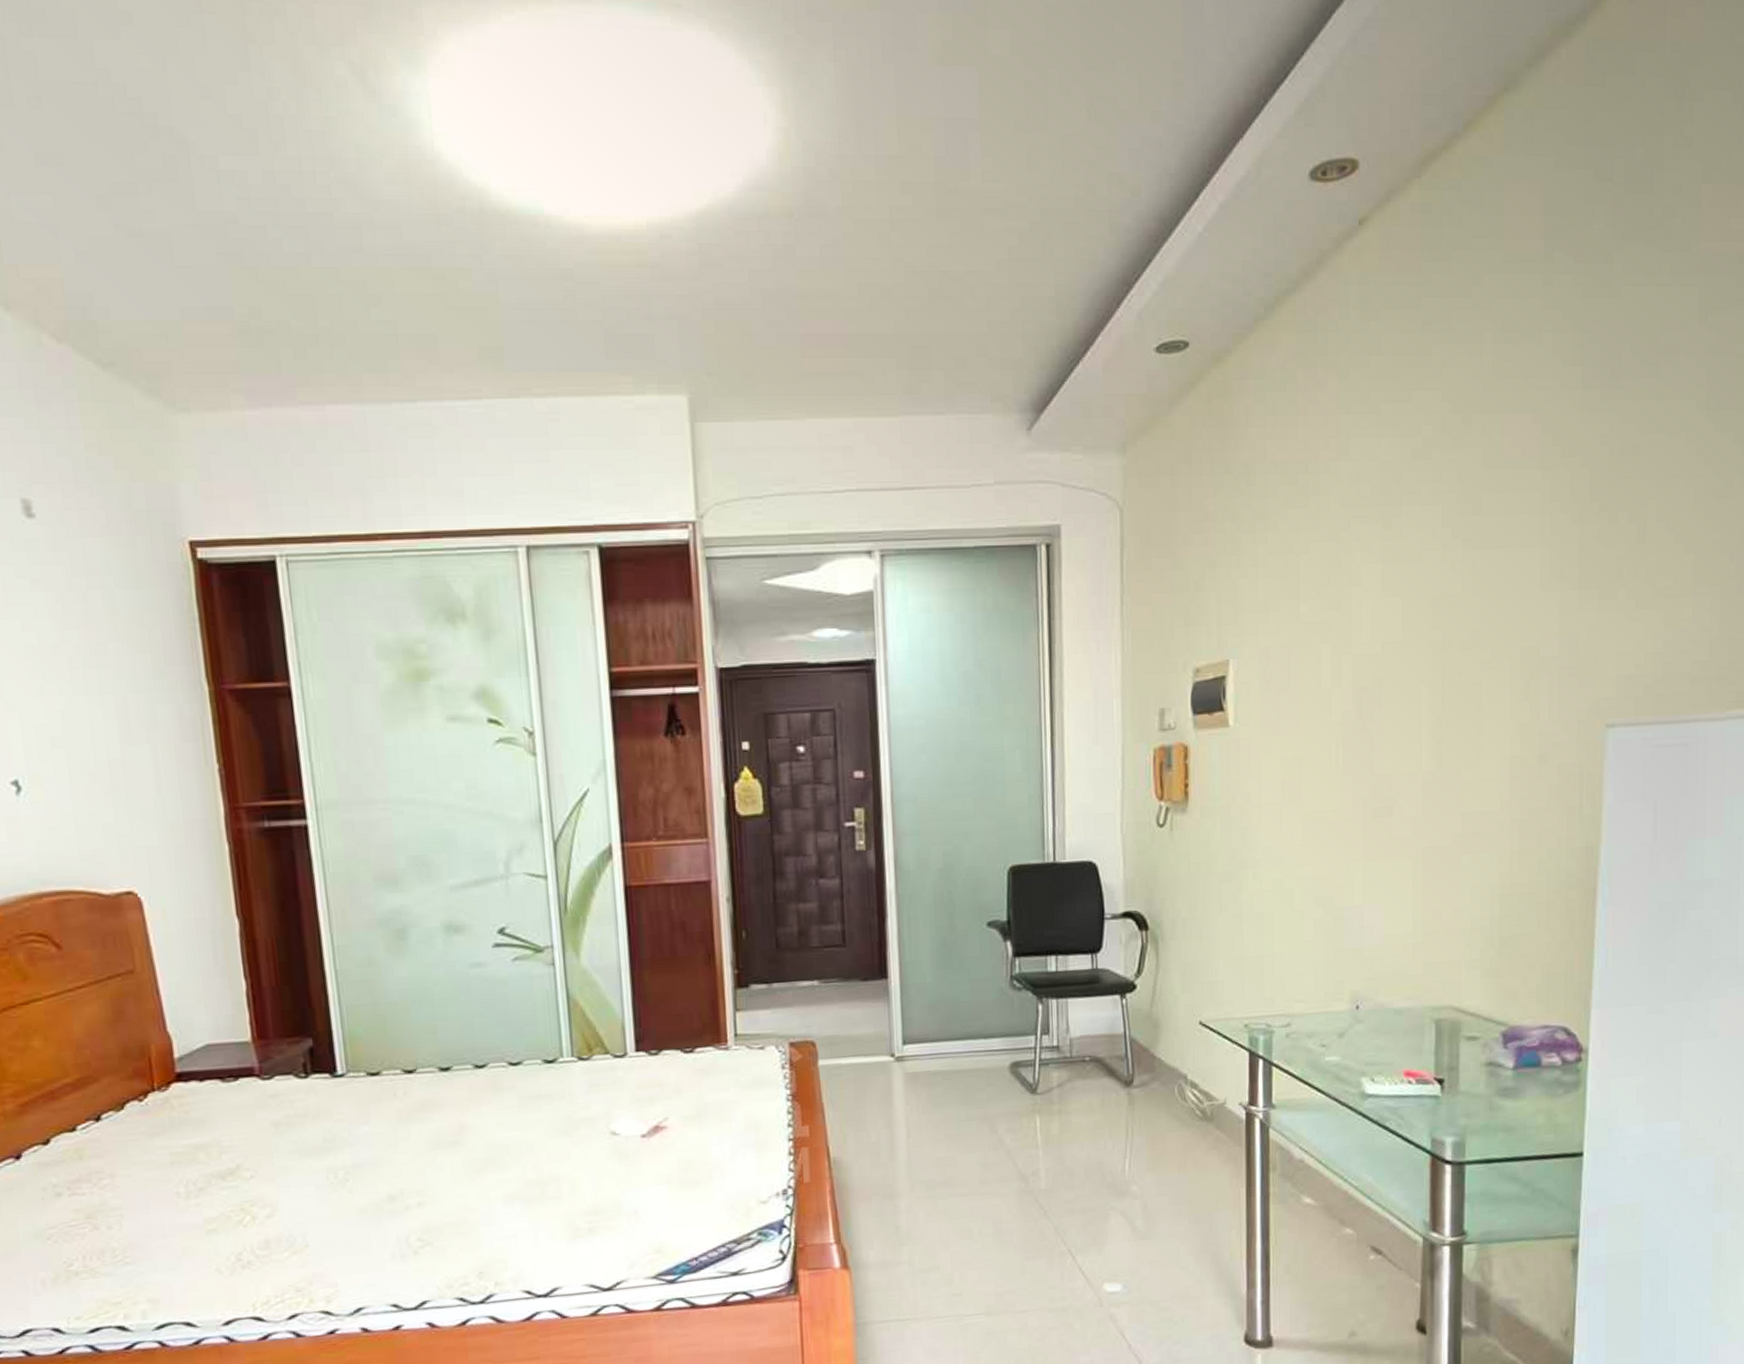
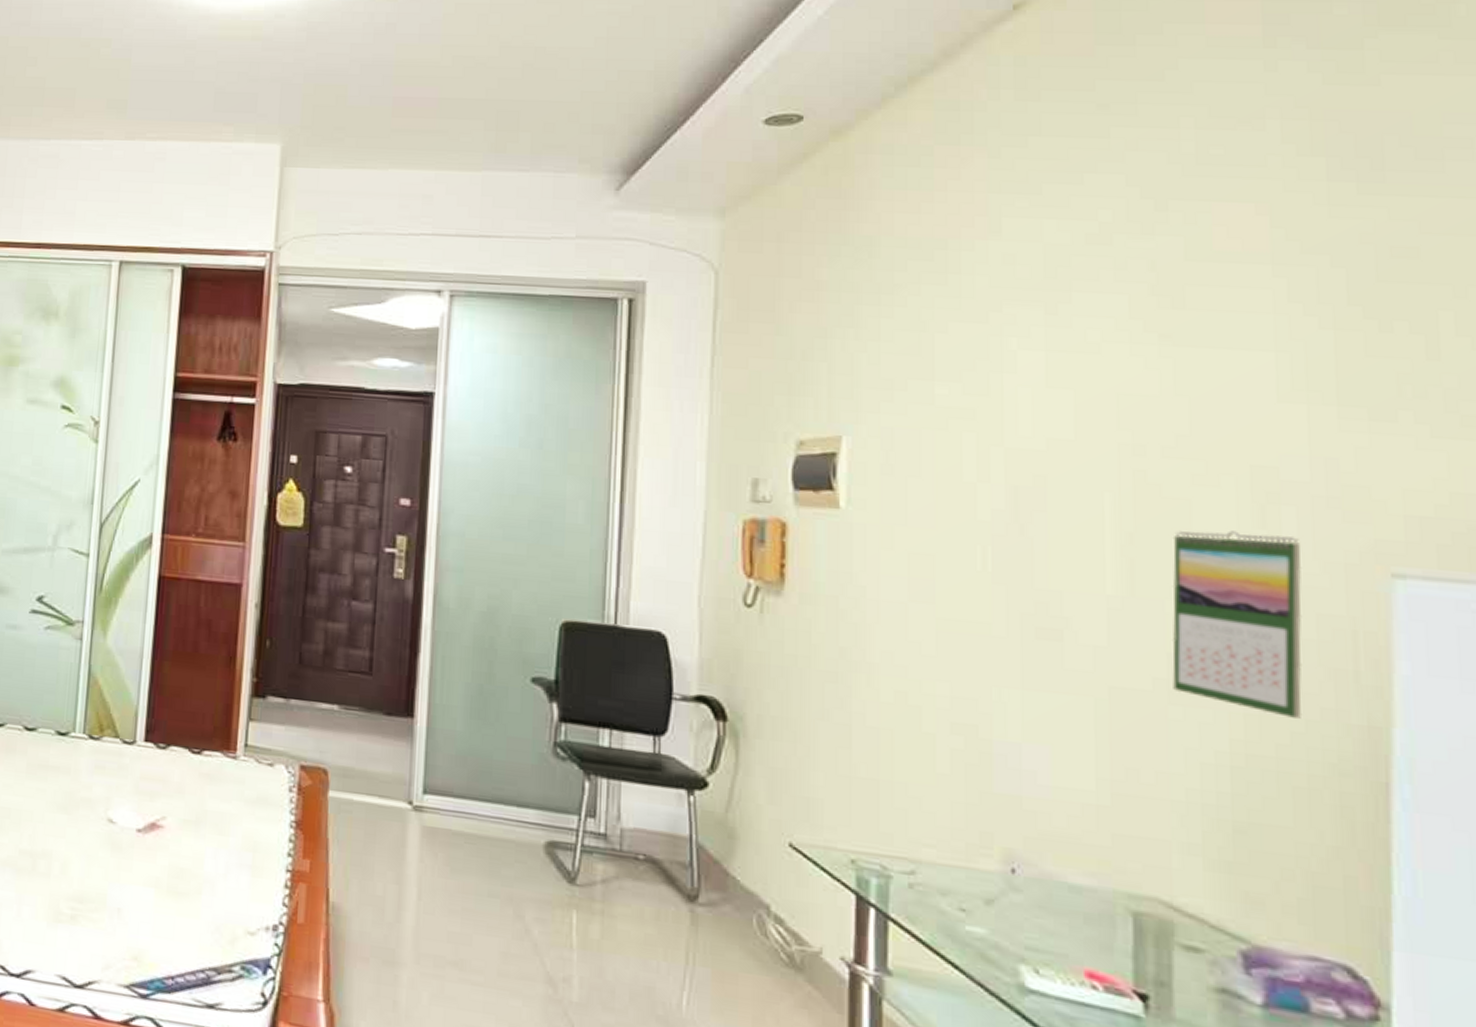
calendar: none [1465,704,1551,850] -> present [1172,530,1303,719]

